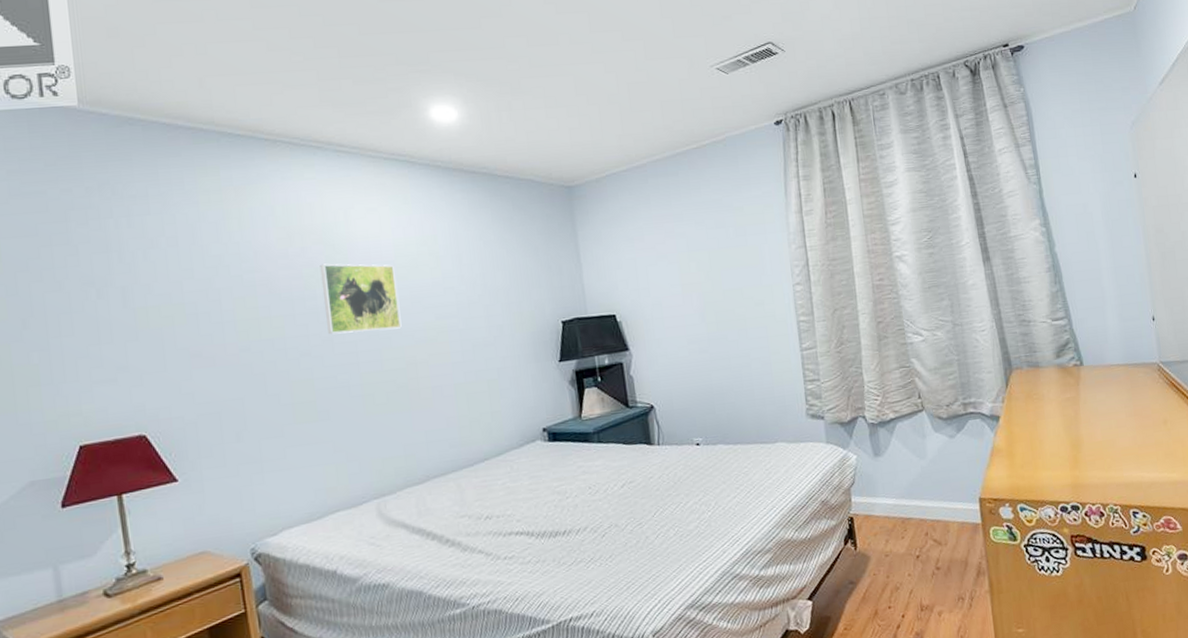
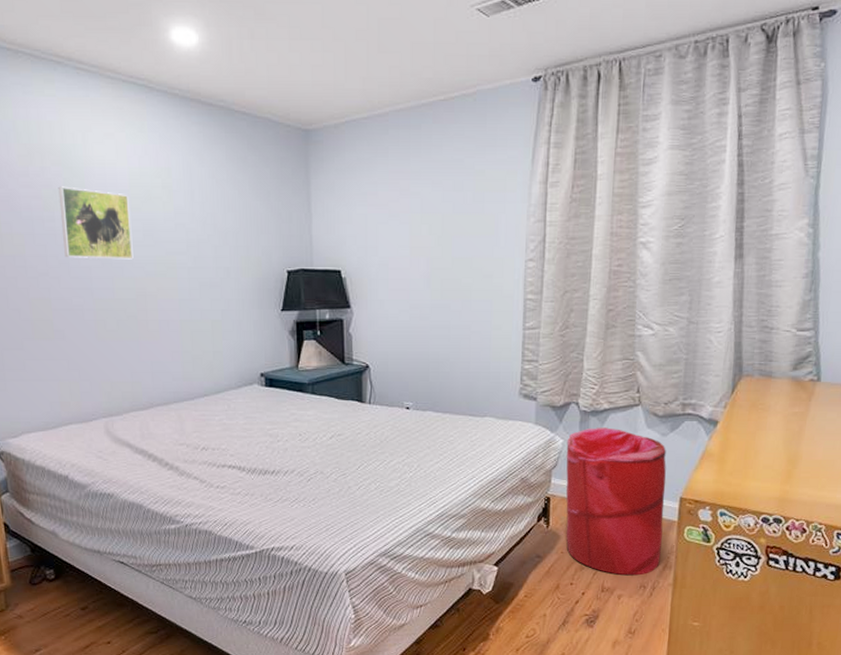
laundry hamper: none [860,437,973,590] -> present [566,427,666,576]

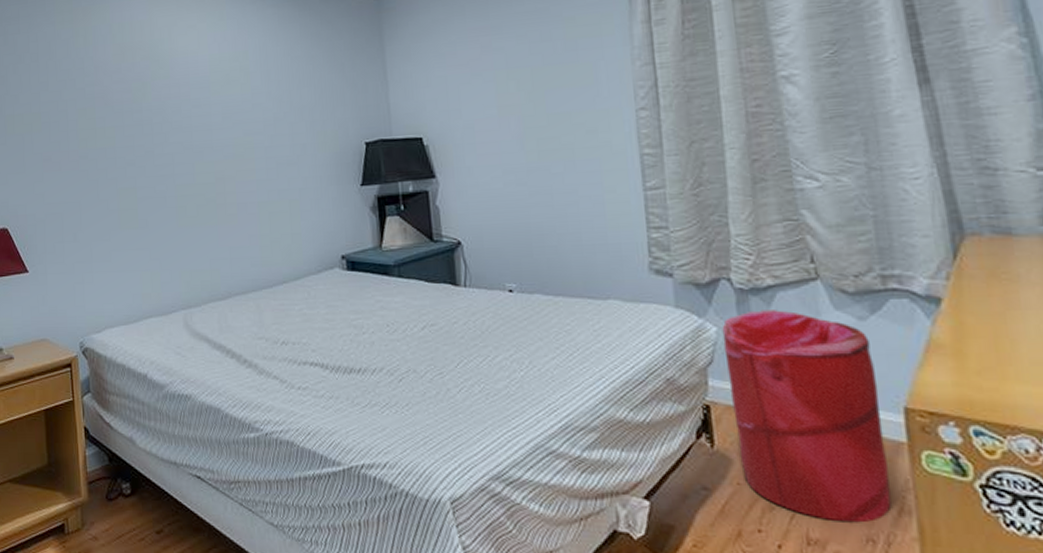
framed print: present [58,186,134,260] -> none [146,78,213,146]

